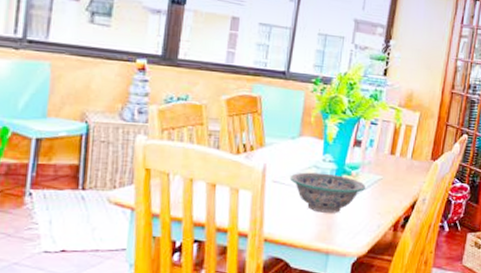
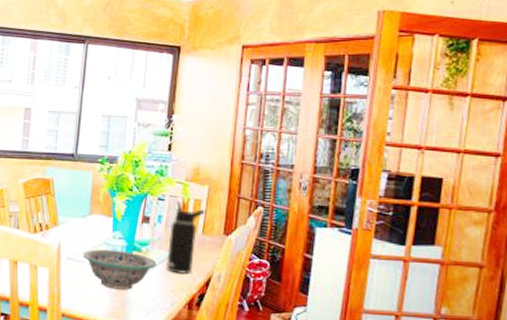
water bottle: none [374,126,415,197] -> present [165,201,205,274]

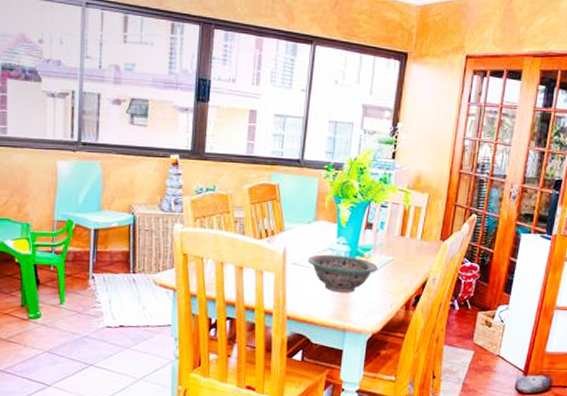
water bottle: present [165,201,205,274] -> none [386,208,424,277]

